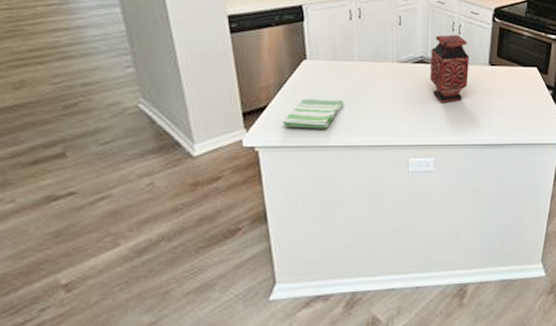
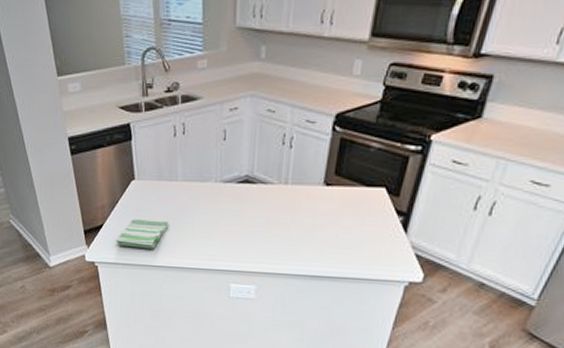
vase: present [430,35,469,102] -> none [255,149,301,227]

